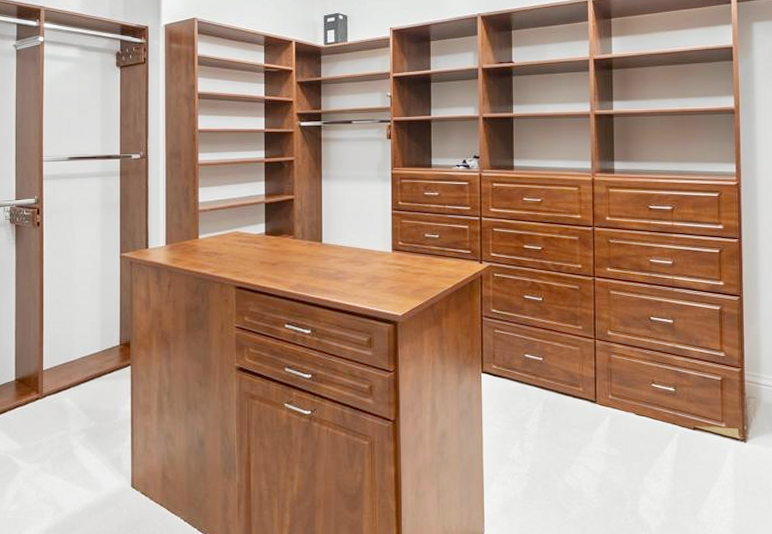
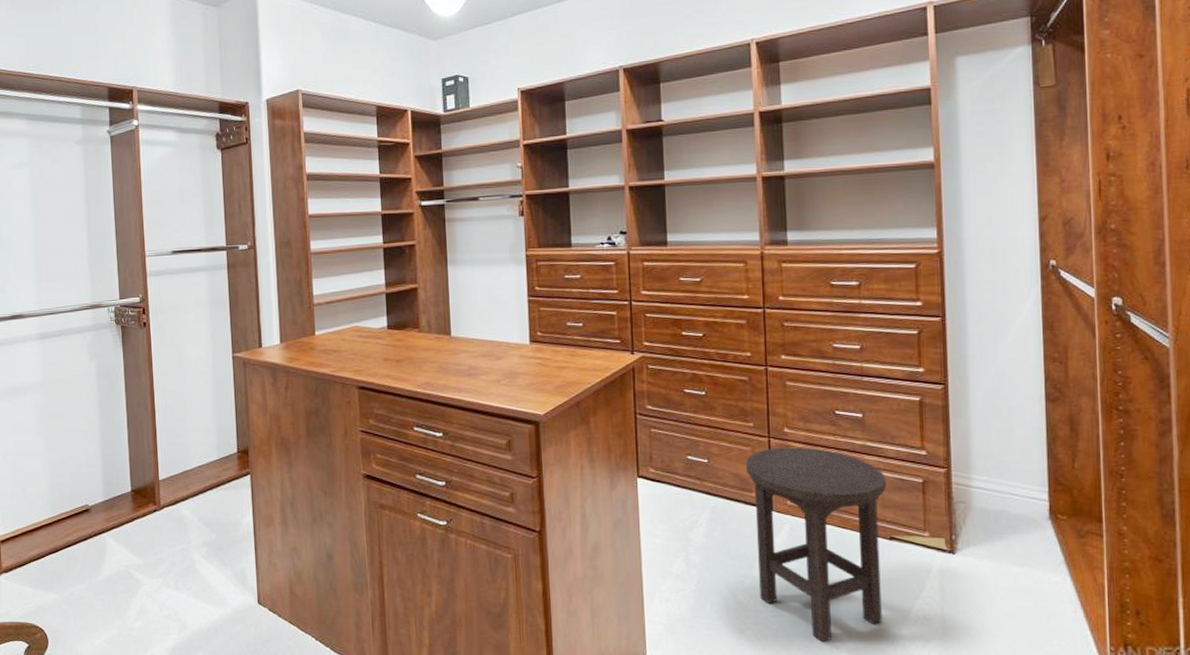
stool: none [575,348,691,521] -> present [746,447,886,643]

